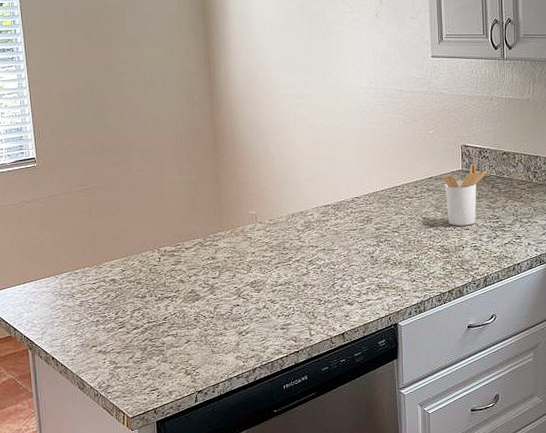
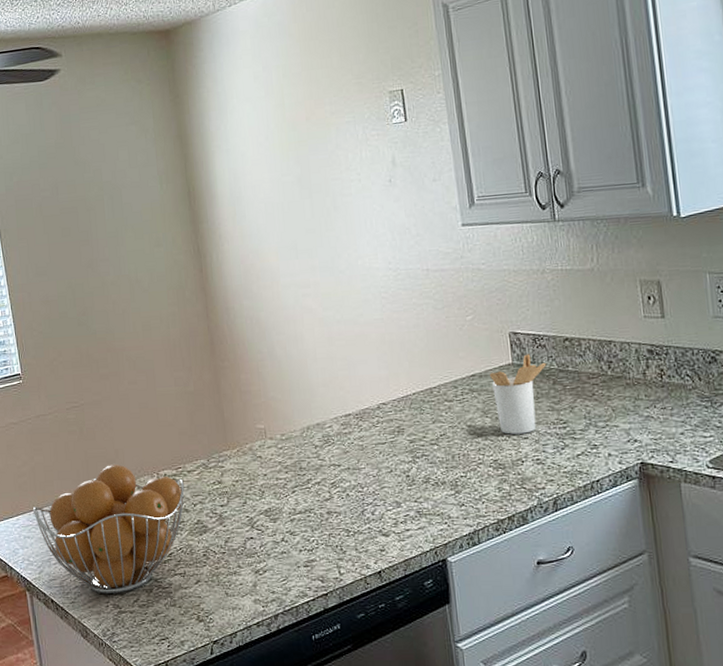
fruit basket: none [39,241,181,352] -> present [32,464,184,594]

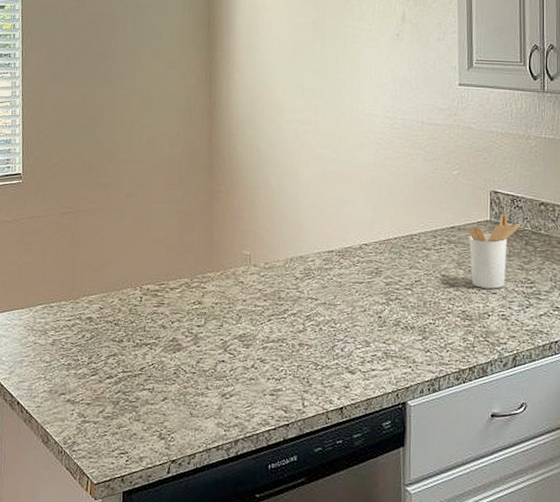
fruit basket: present [32,464,184,594] -> none [12,273,165,402]

